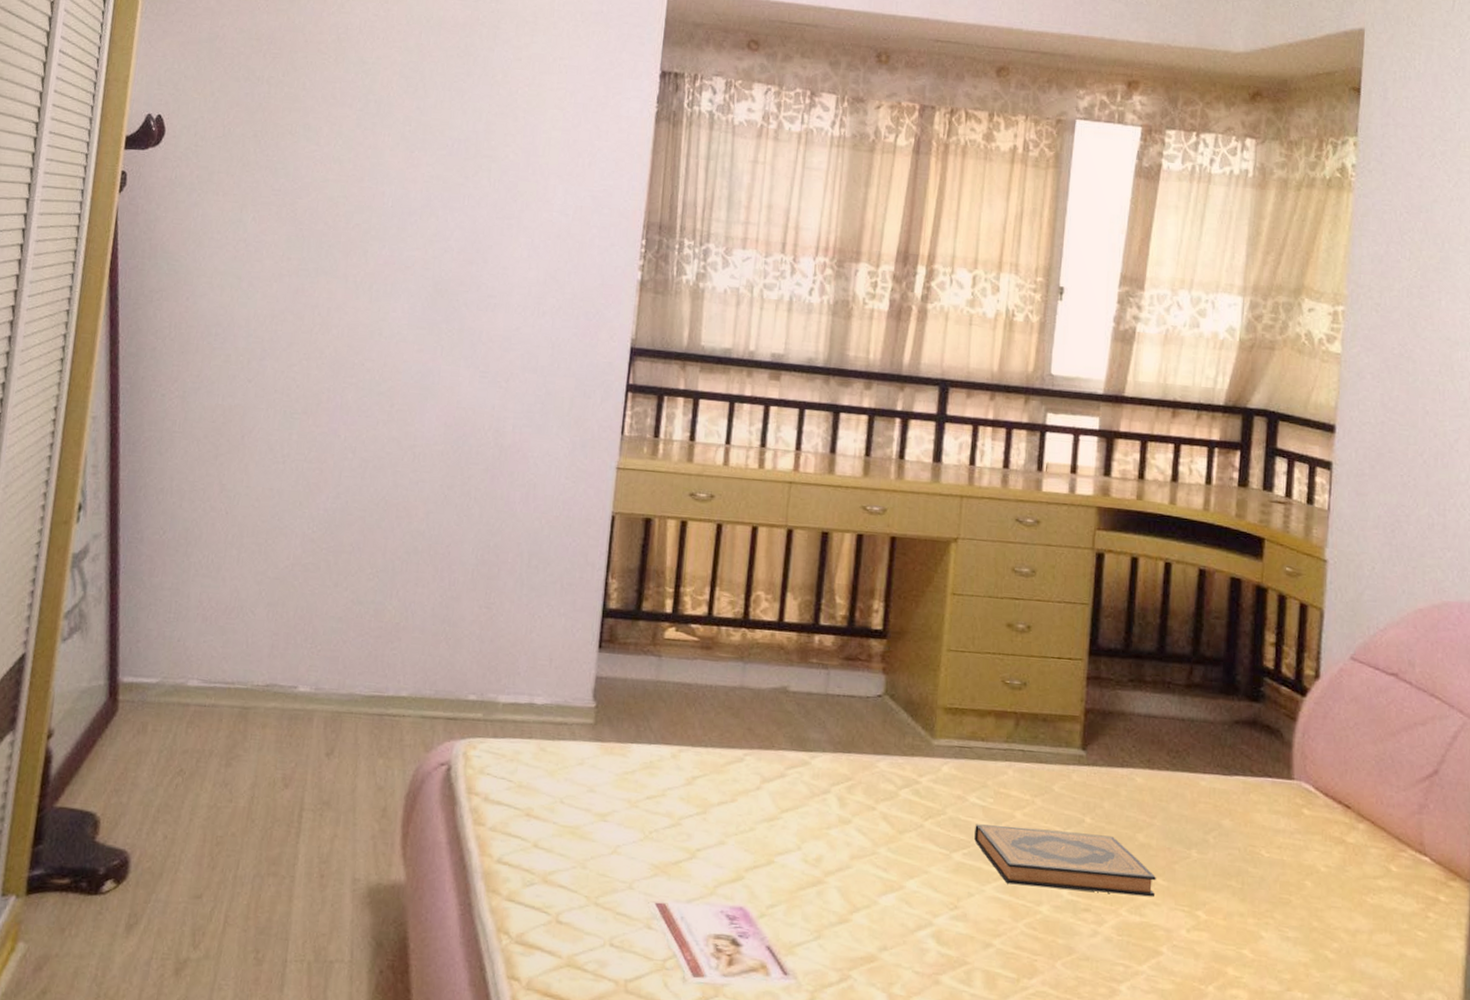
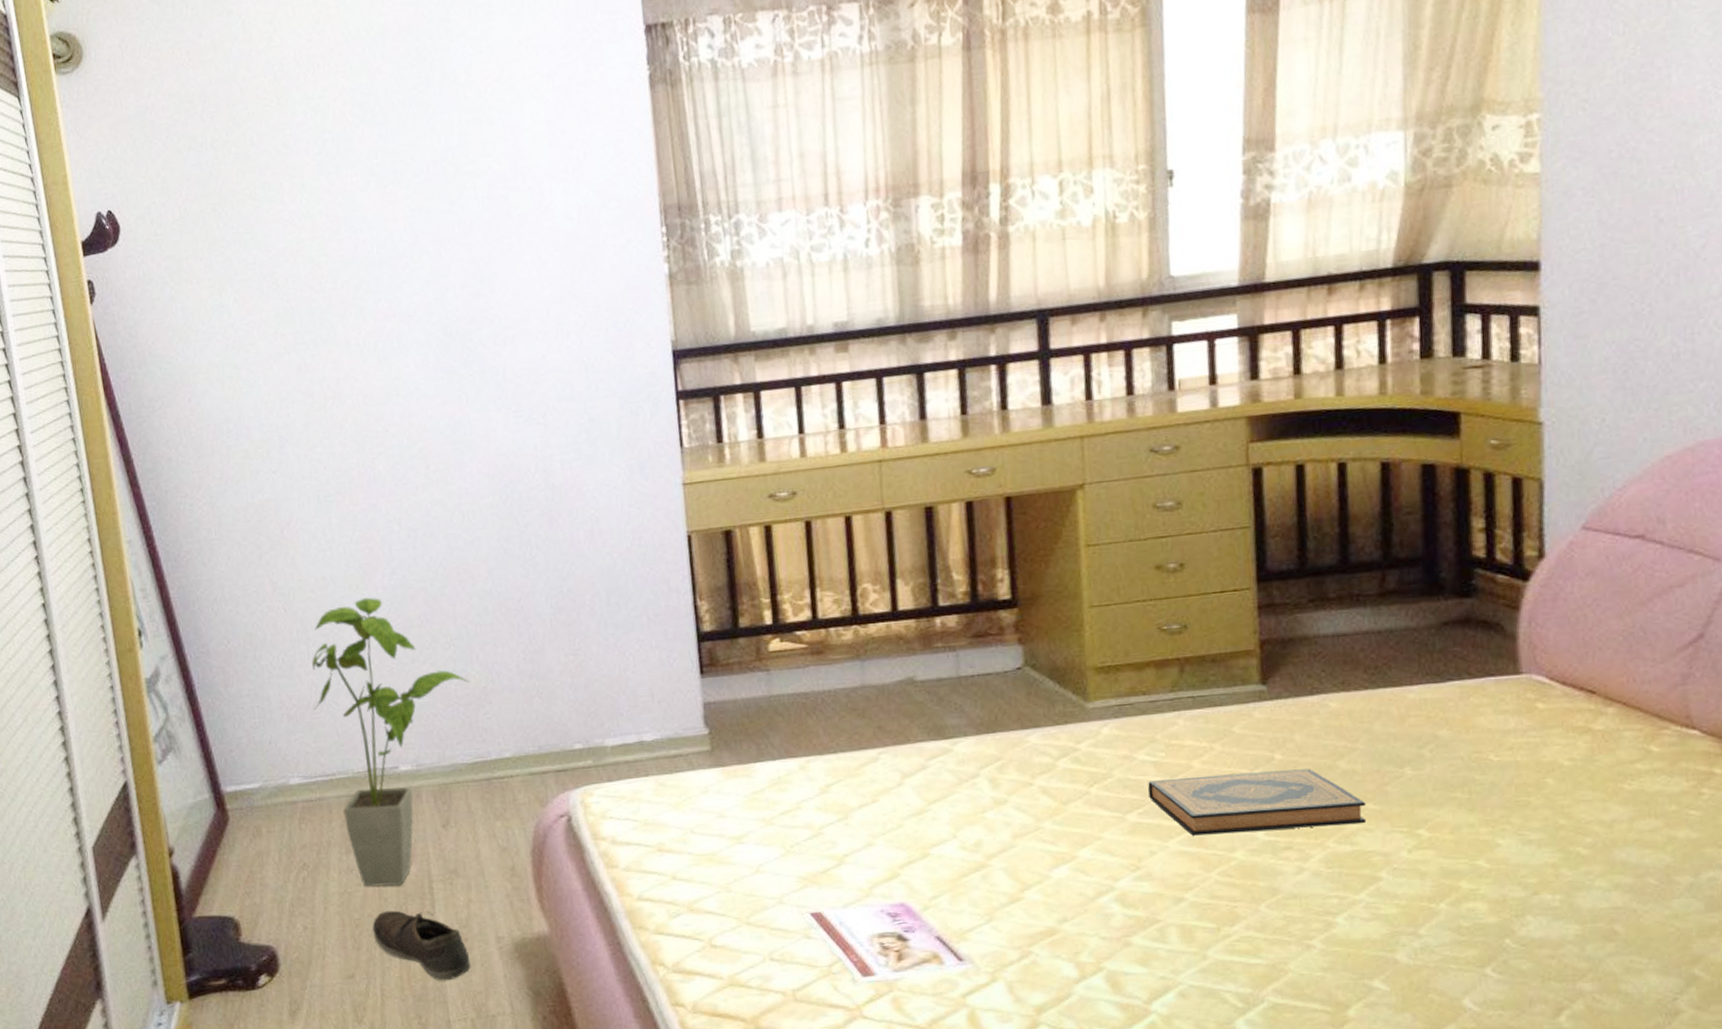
house plant: none [230,515,385,808] -> present [312,597,470,887]
shoe: none [231,832,322,917] -> present [372,910,471,981]

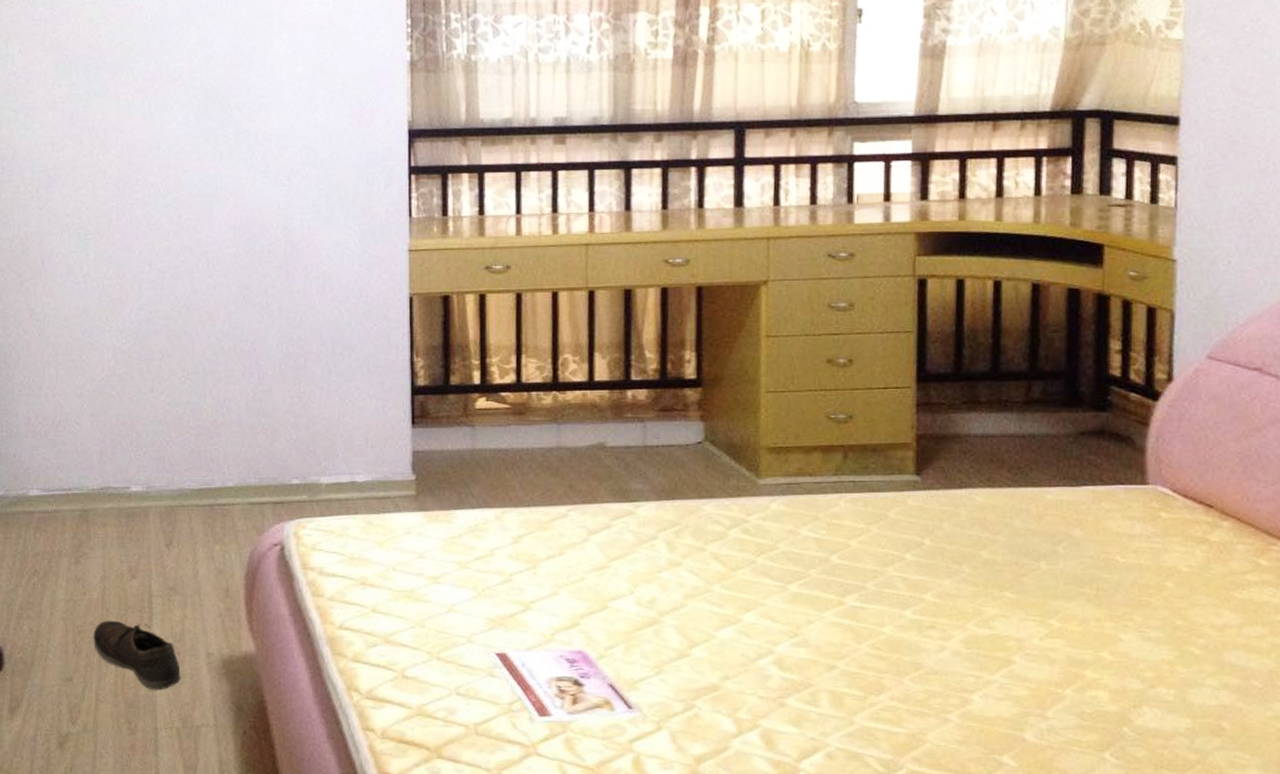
house plant: present [312,597,470,887] -> none [57,329,202,598]
hardback book: present [1148,769,1367,836] -> none [809,554,1004,610]

